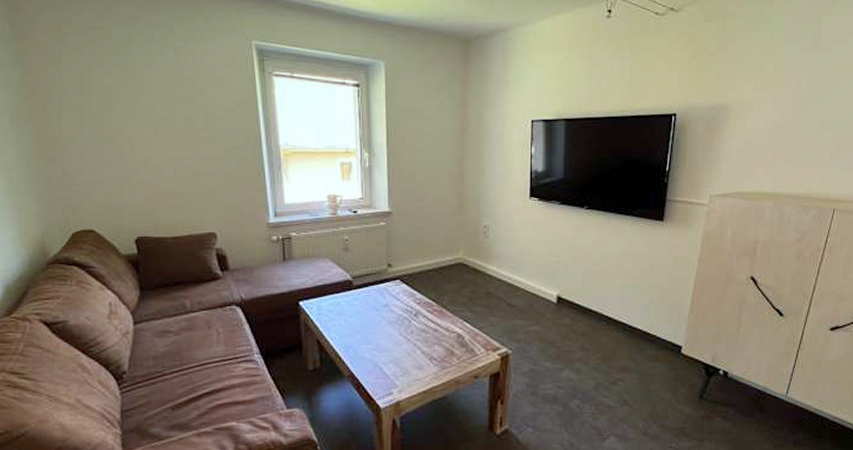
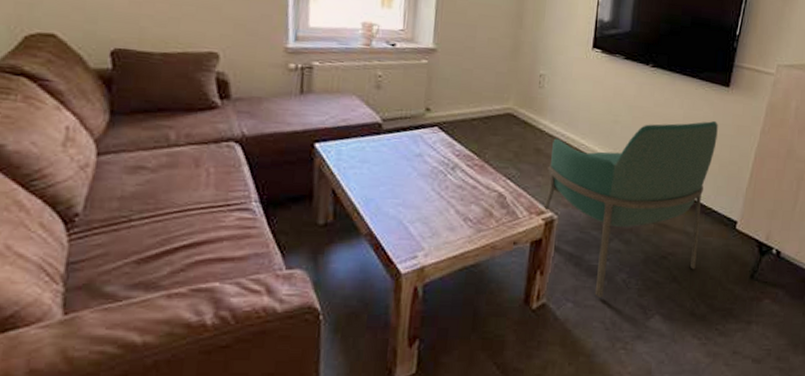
armchair: none [498,253,656,422] -> present [543,120,718,298]

